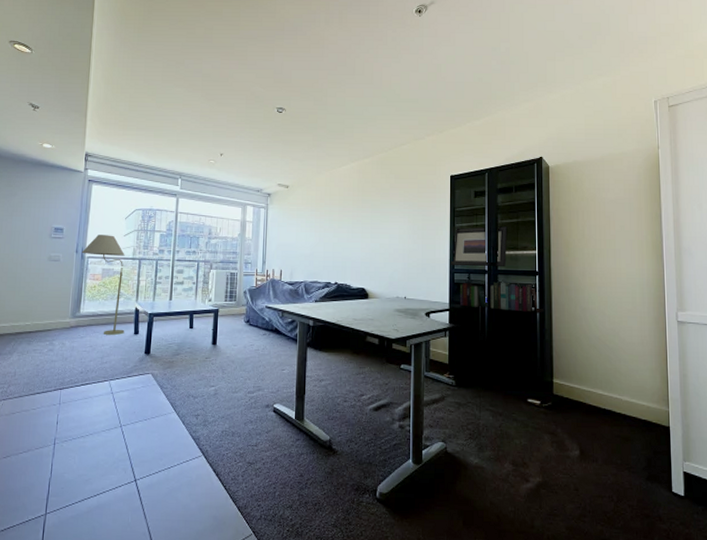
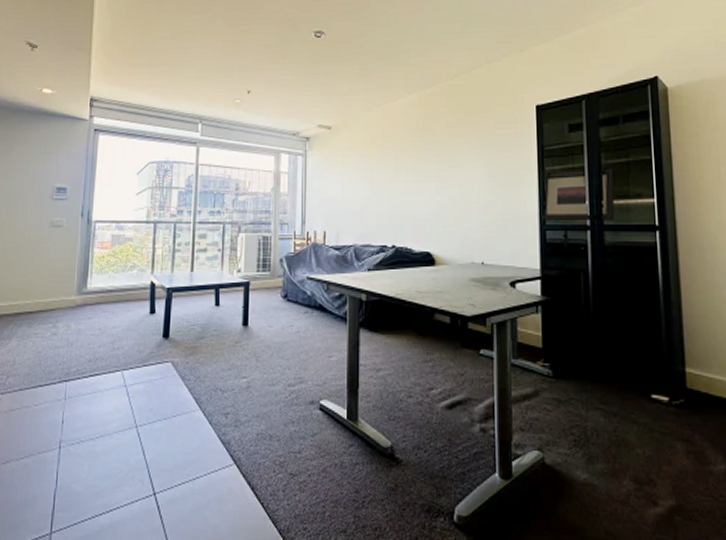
floor lamp: present [82,235,125,335] -> none [88,194,139,315]
books: present [459,282,489,307] -> none [553,241,594,274]
books: present [490,281,544,314] -> none [594,240,669,281]

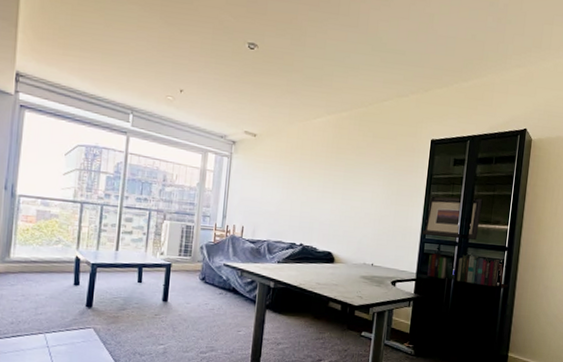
books: none [553,241,594,274] -> present [426,253,456,280]
books: none [594,240,669,281] -> present [456,254,509,289]

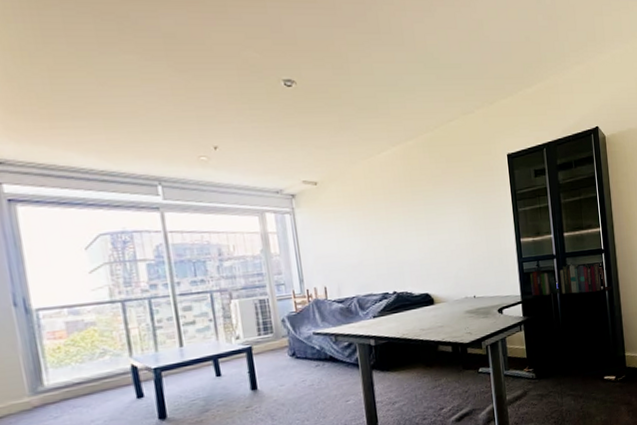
picture frame: present [421,196,483,241] -> none [517,205,573,255]

